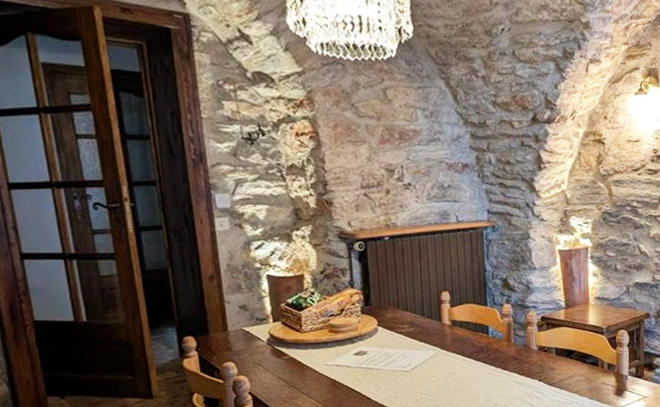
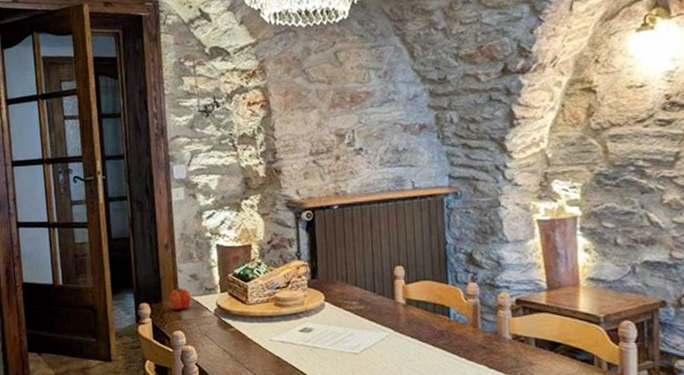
fruit: none [217,318,242,342] -> present [169,287,191,311]

